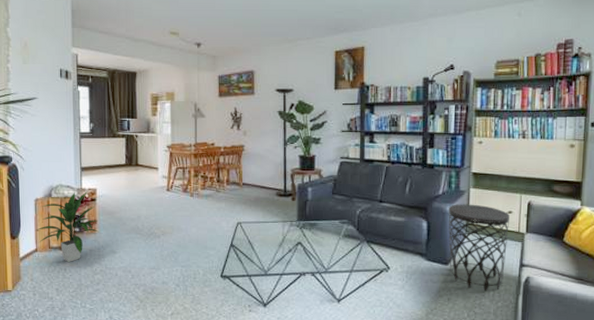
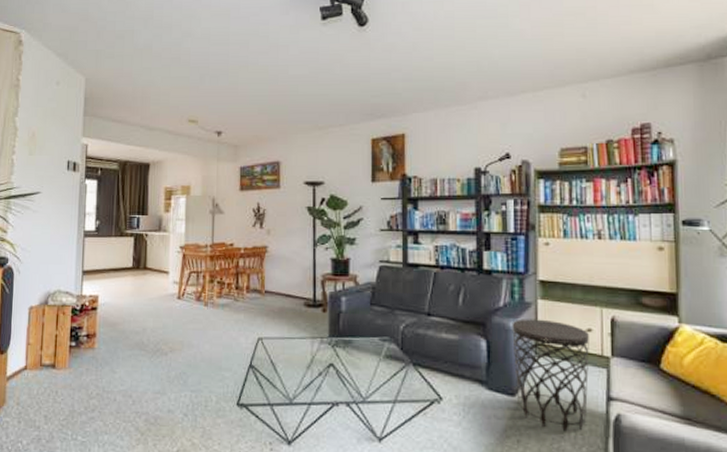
indoor plant: present [34,191,99,263] -> none [26,298,98,384]

